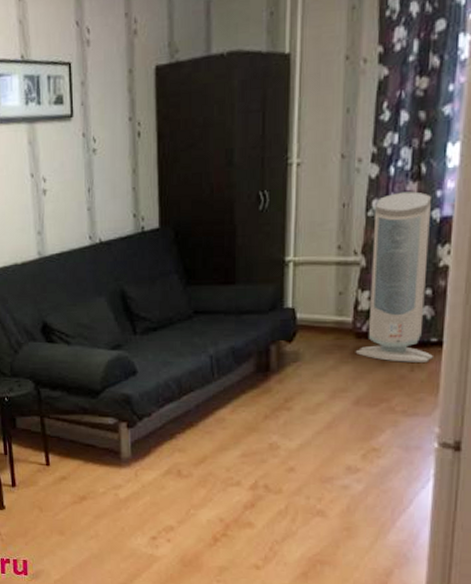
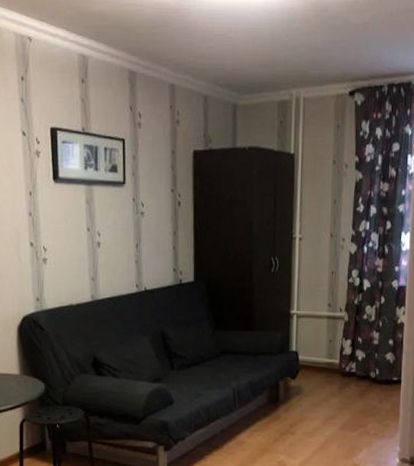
air purifier: present [355,191,433,362] -> none [341,266,395,396]

